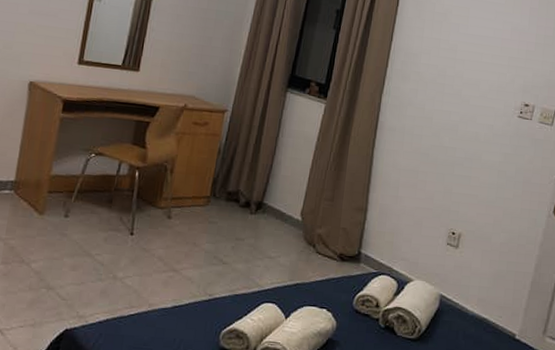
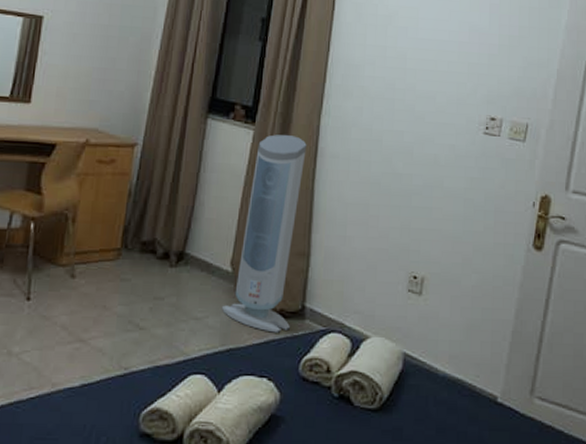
air purifier: none [291,108,369,273] -> present [221,134,307,333]

